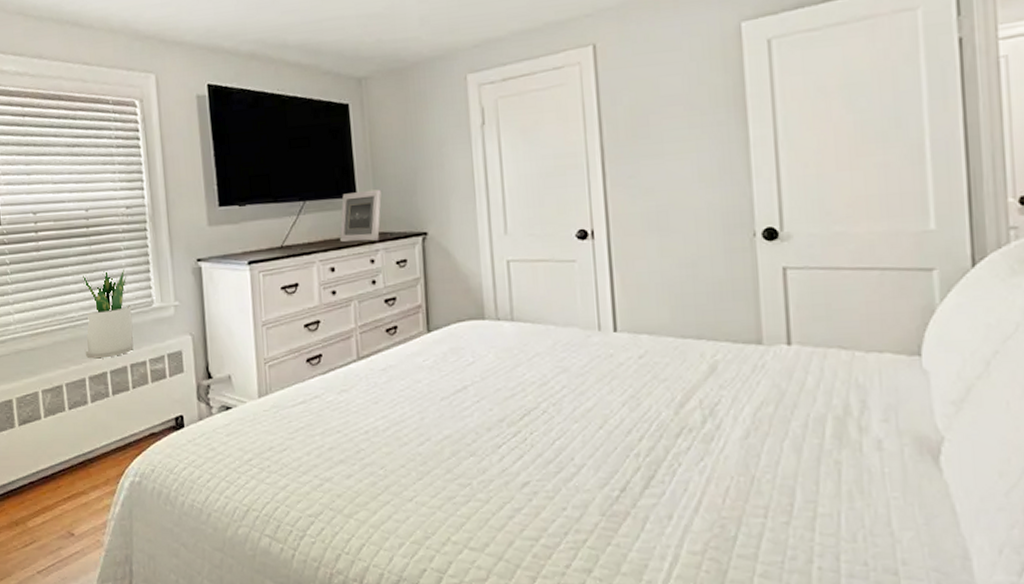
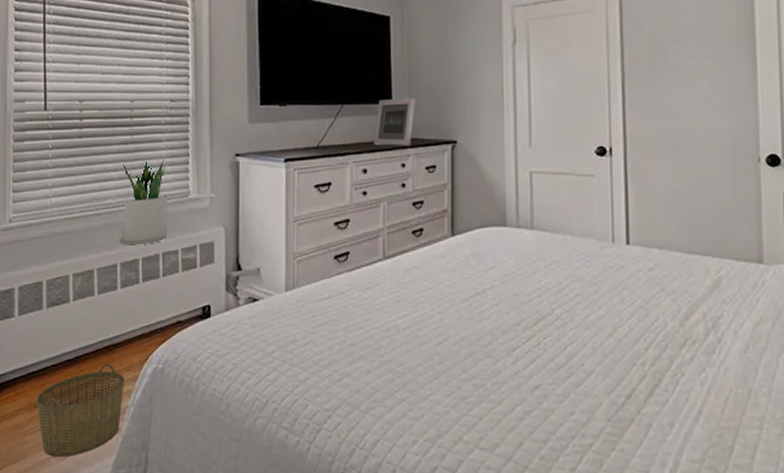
basket: none [16,478,104,573] -> present [36,363,125,457]

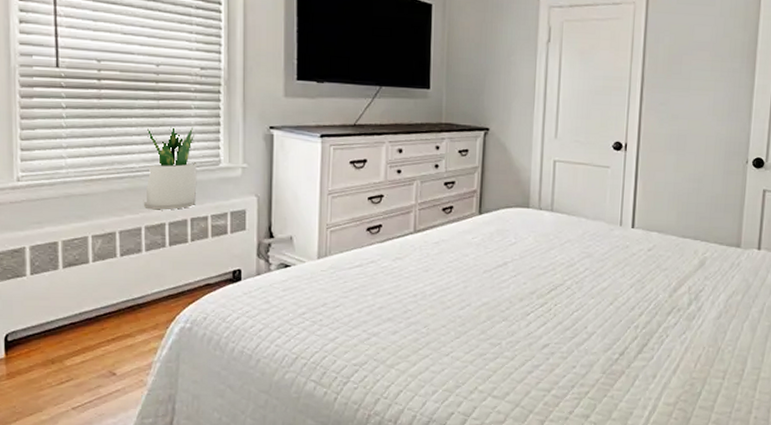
basket: present [36,363,125,457] -> none [53,321,151,409]
picture frame: present [374,98,417,147] -> none [410,84,454,131]

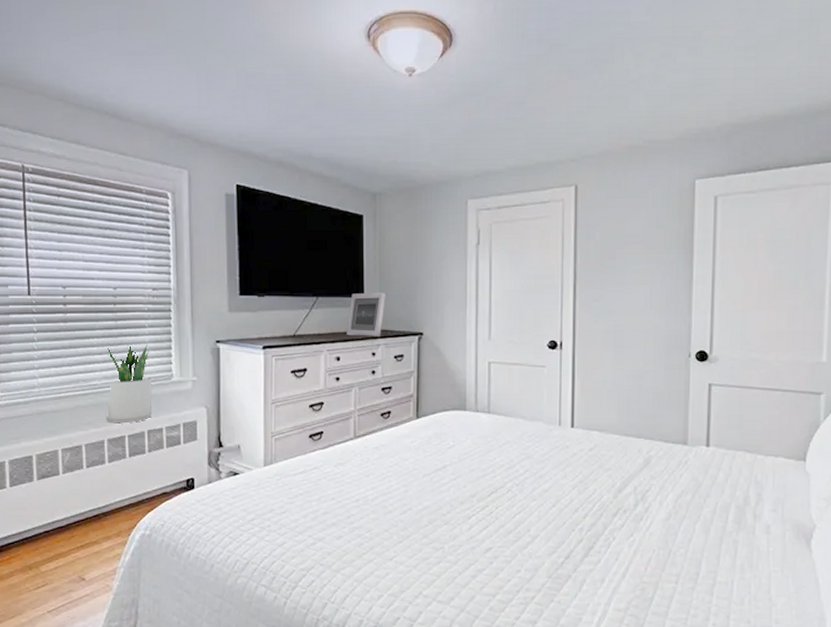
picture frame: none [410,84,454,131] -> present [347,292,387,338]

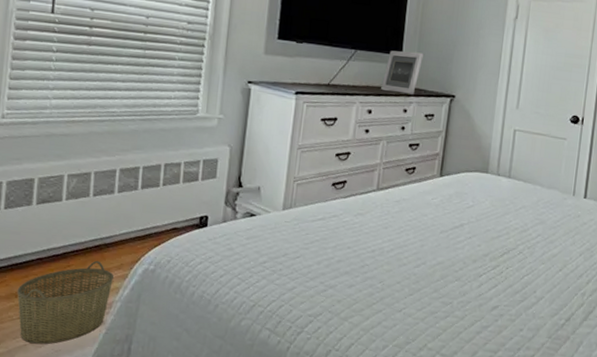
basket: none [30,529,115,613] -> present [17,260,115,345]
planter: present [105,344,152,424] -> none [120,76,176,155]

